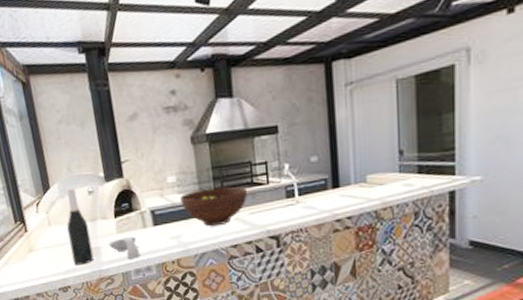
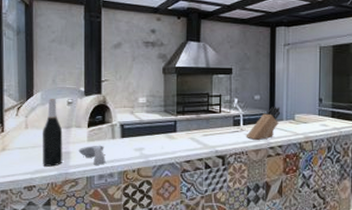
fruit bowl: present [180,186,247,226] -> none [147,111,203,142]
knife block: none [303,167,348,213] -> present [246,106,281,140]

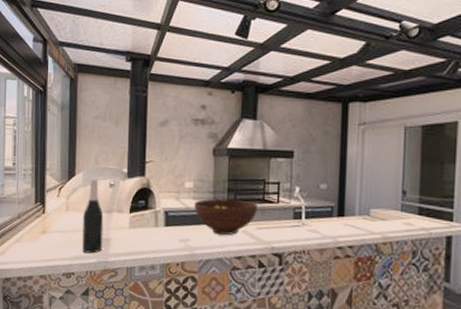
spoon rest: present [78,145,106,165] -> none [119,232,147,255]
fruit bowl: none [147,111,203,142] -> present [194,198,257,235]
knife block: present [246,106,281,140] -> none [308,198,353,238]

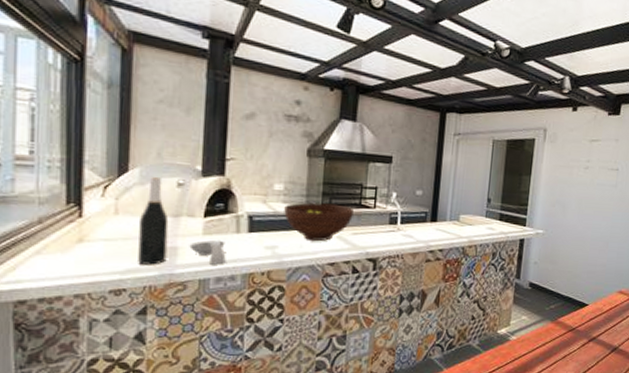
spoon rest: none [119,232,147,255] -> present [189,240,226,265]

